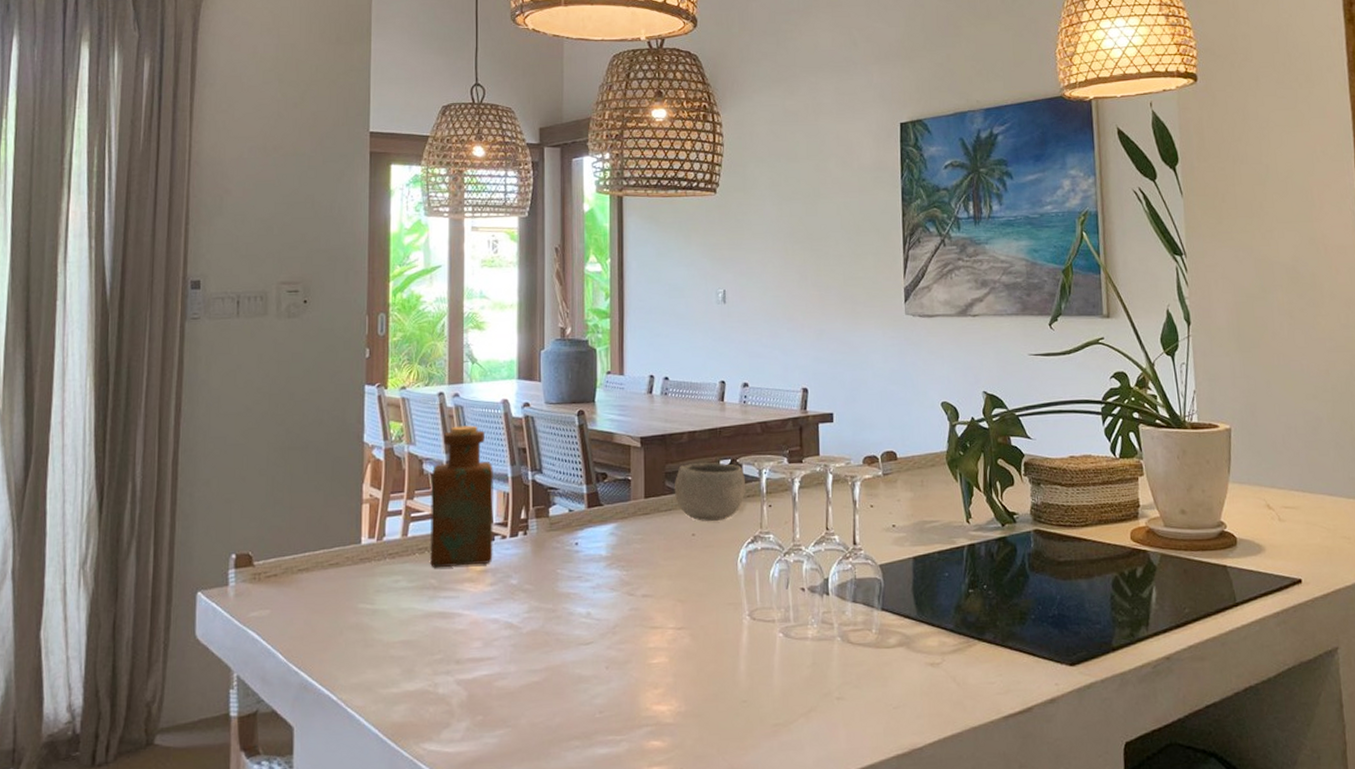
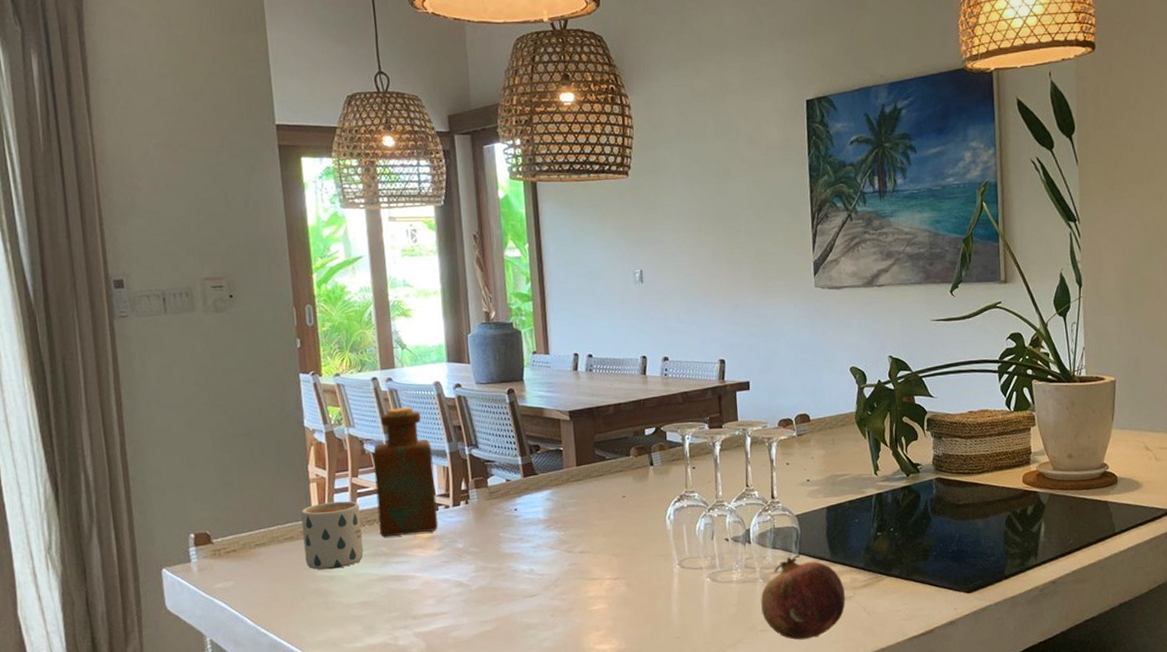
mug: none [349,525,411,602] -> present [301,501,364,570]
bowl: present [674,462,745,521] -> none [603,431,670,485]
fruit: none [837,610,933,712] -> present [760,554,846,640]

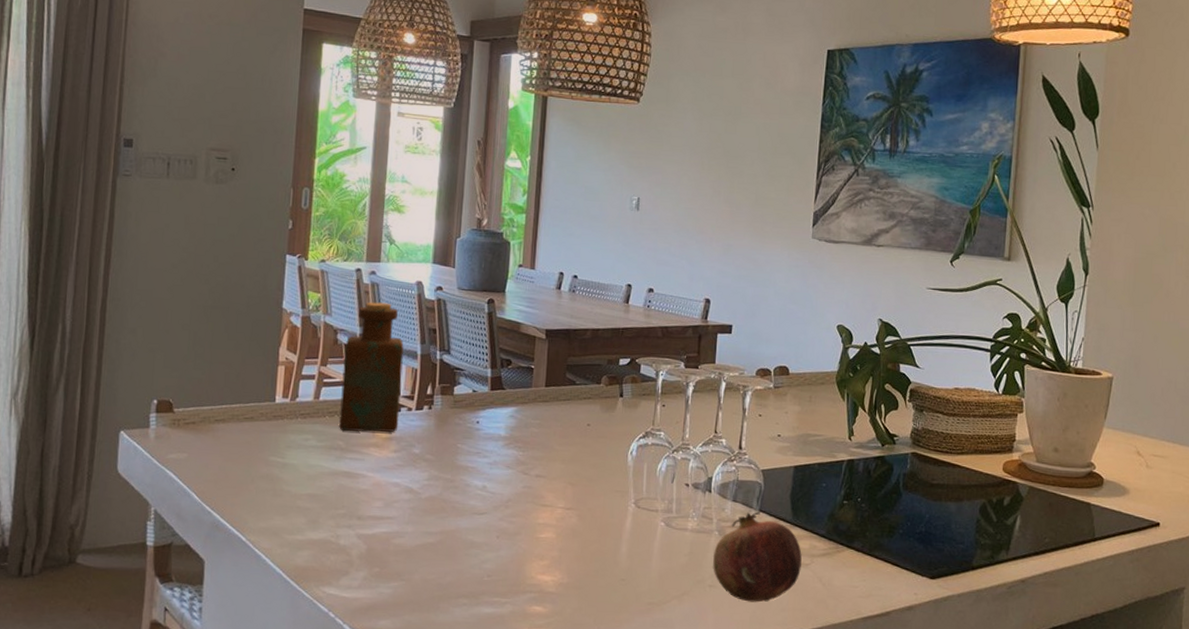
mug: present [301,501,364,570] -> none [261,387,323,457]

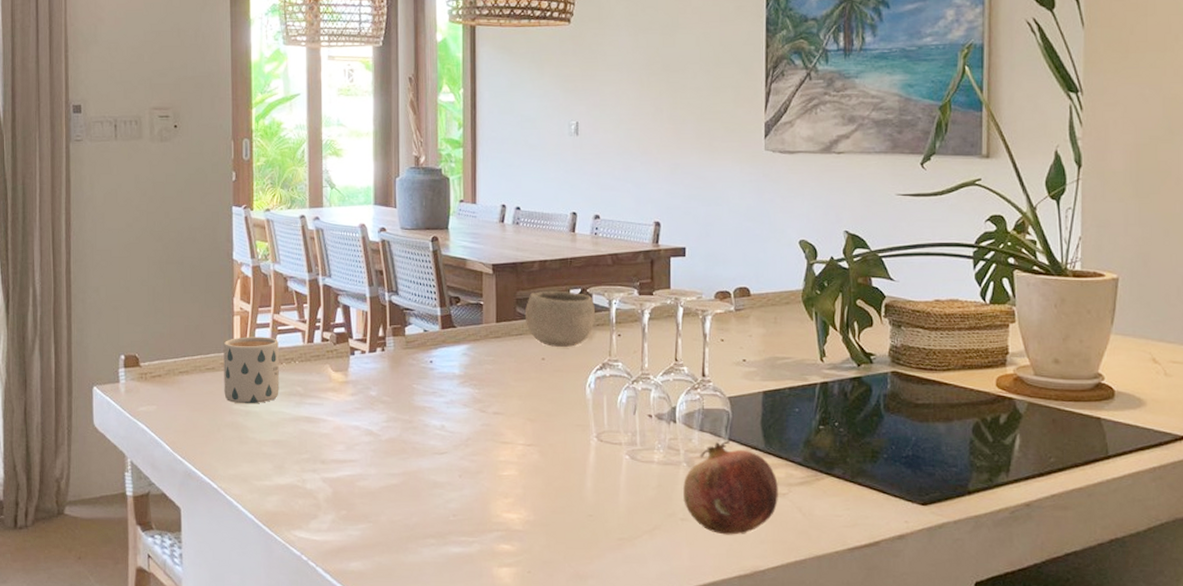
mug: none [261,387,323,457] -> present [223,337,279,404]
bottle: present [339,302,404,432] -> none [295,247,354,377]
bowl: none [573,358,642,415] -> present [524,290,595,347]

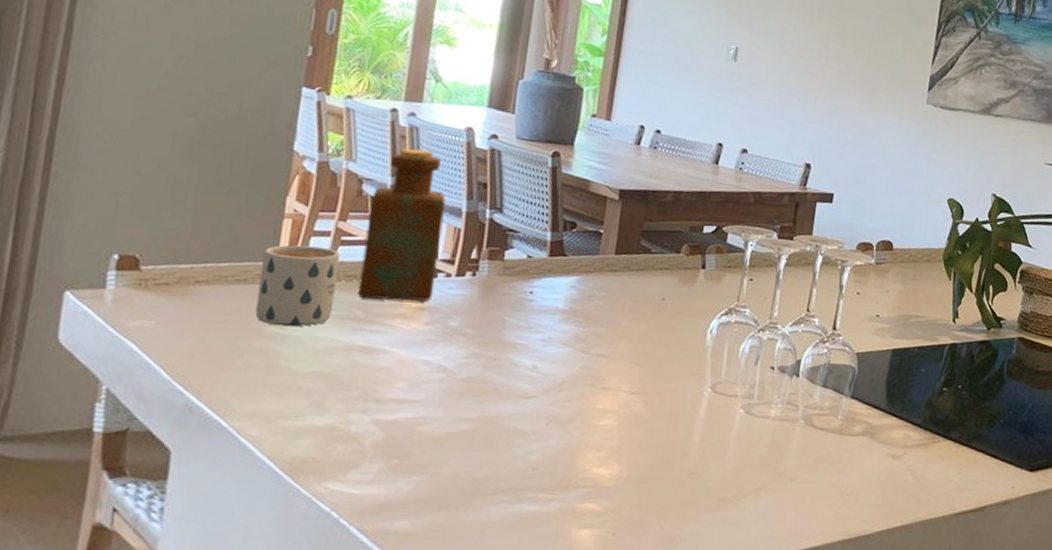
bottle: none [295,247,354,377] -> present [358,148,446,301]
bowl: present [524,290,595,347] -> none [648,224,729,288]
fruit: present [682,440,778,535] -> none [795,398,895,498]

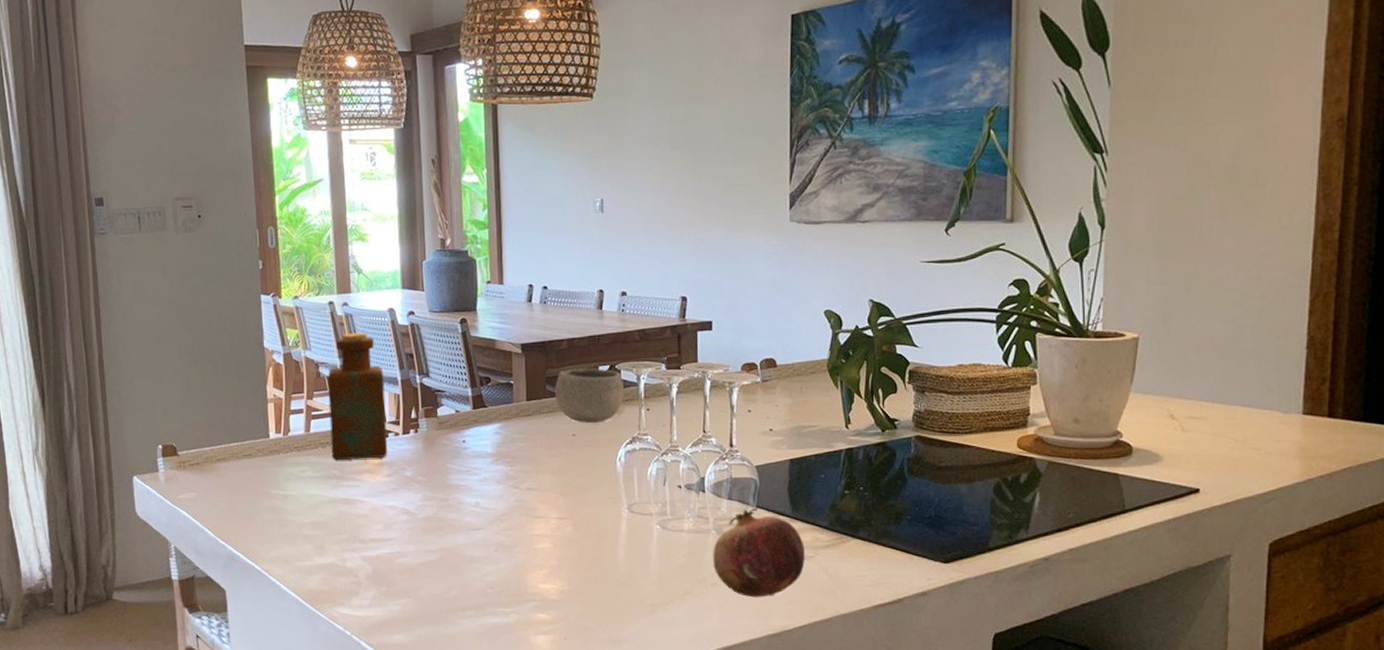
mug: present [255,245,340,327] -> none [259,422,316,488]
bowl: none [648,224,729,288] -> present [554,367,624,423]
fruit: none [795,398,895,498] -> present [712,507,805,598]

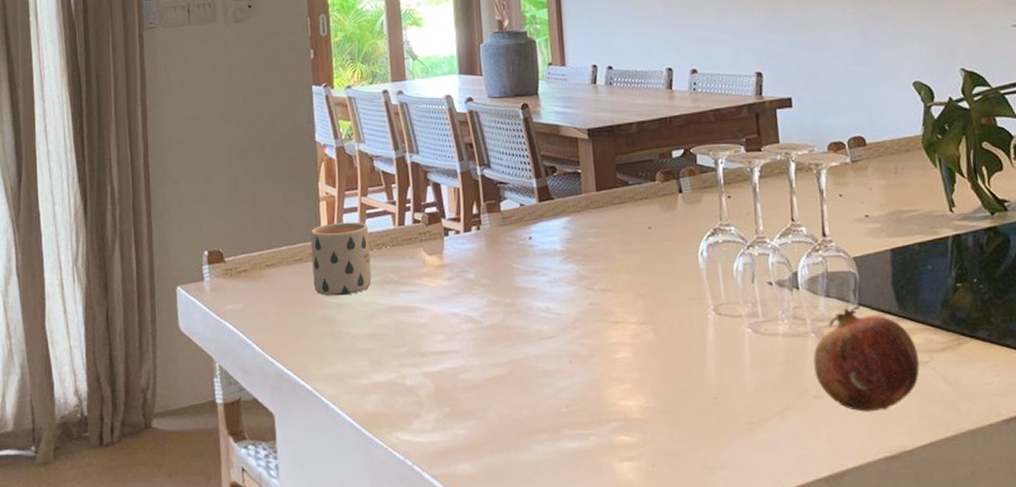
mug: none [259,422,316,488] -> present [310,222,372,296]
bottle: present [327,332,388,461] -> none [382,122,449,264]
bowl: present [554,367,624,423] -> none [625,152,702,214]

